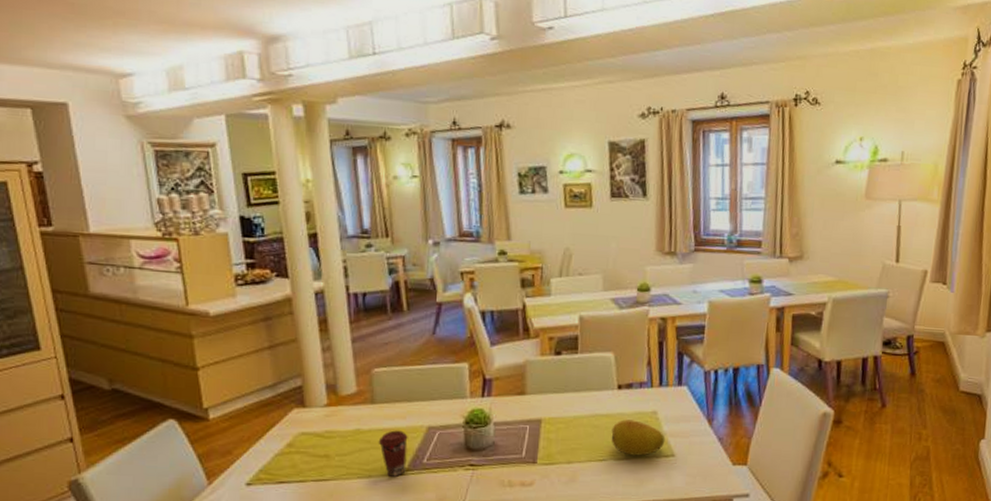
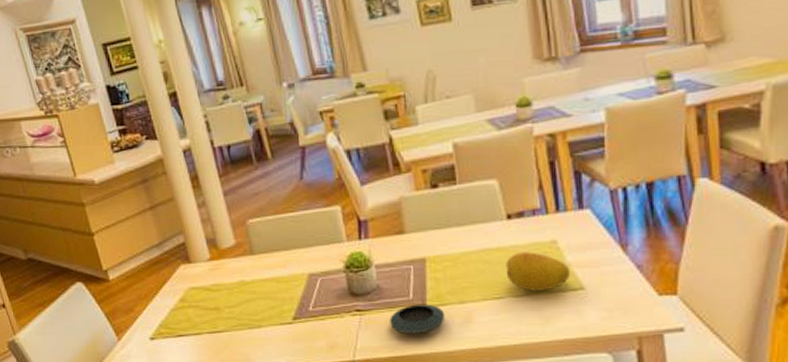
coffee cup: present [378,430,408,477] -> none [262,279,294,325]
saucer: none [500,462,552,491] -> present [390,304,444,335]

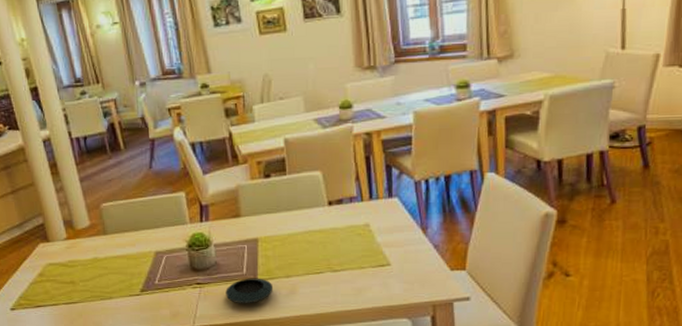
fruit: present [505,252,571,291] -> none [326,233,380,267]

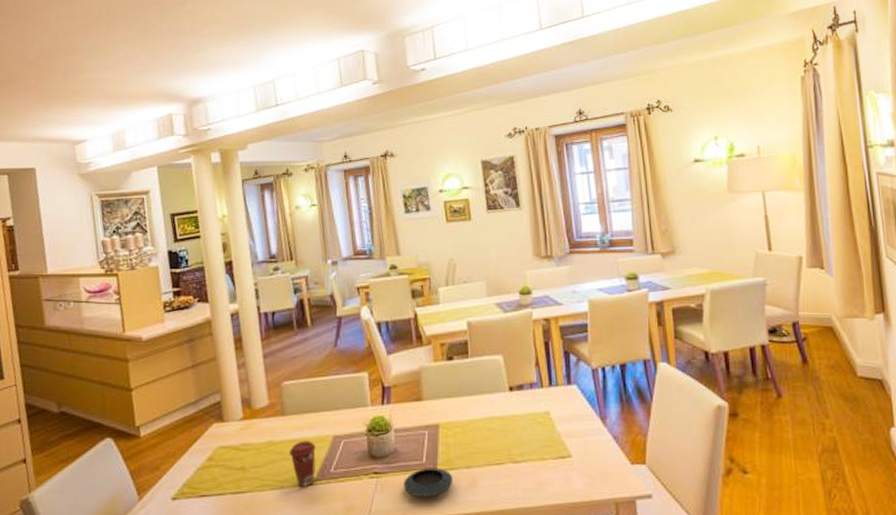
coffee cup: none [114,256,141,297] -> present [288,441,316,487]

